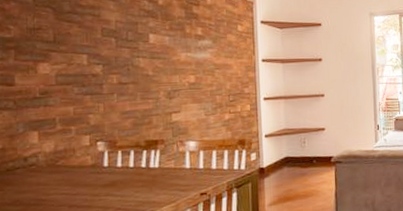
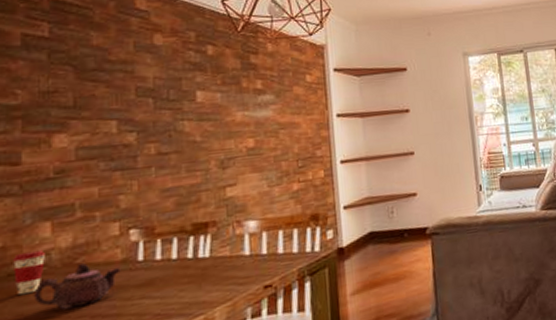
coffee cup: none [10,152,34,186] -> present [13,249,45,296]
teapot: none [26,165,91,199] -> present [33,263,121,310]

